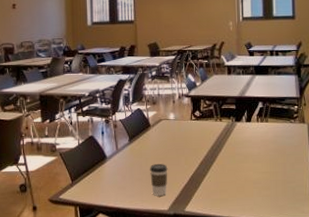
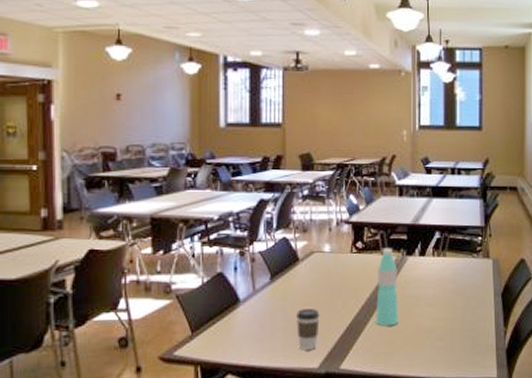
water bottle: none [211,115,231,178] -> present [375,248,399,326]

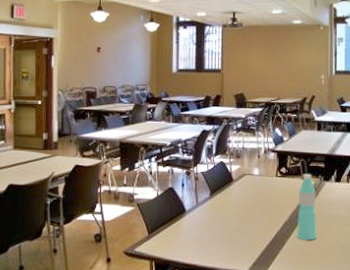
coffee cup: present [296,309,320,350] -> none [230,221,250,255]

